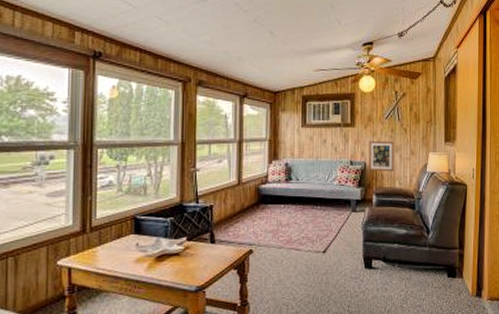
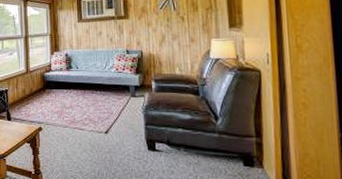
wall art: present [368,140,394,172] -> none [144,29,173,59]

